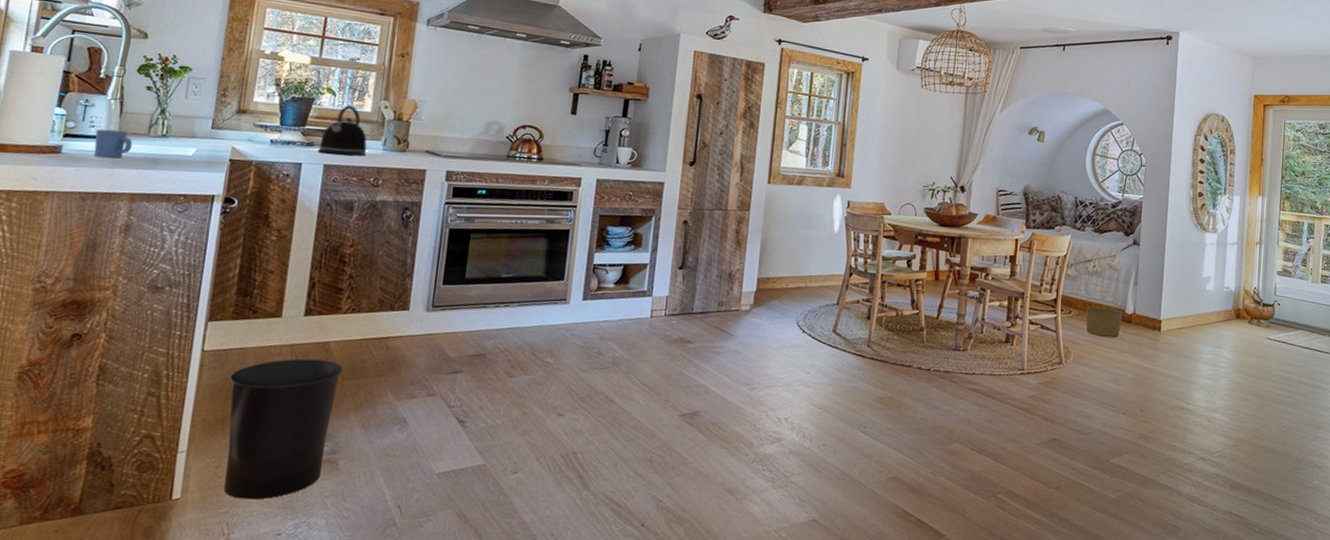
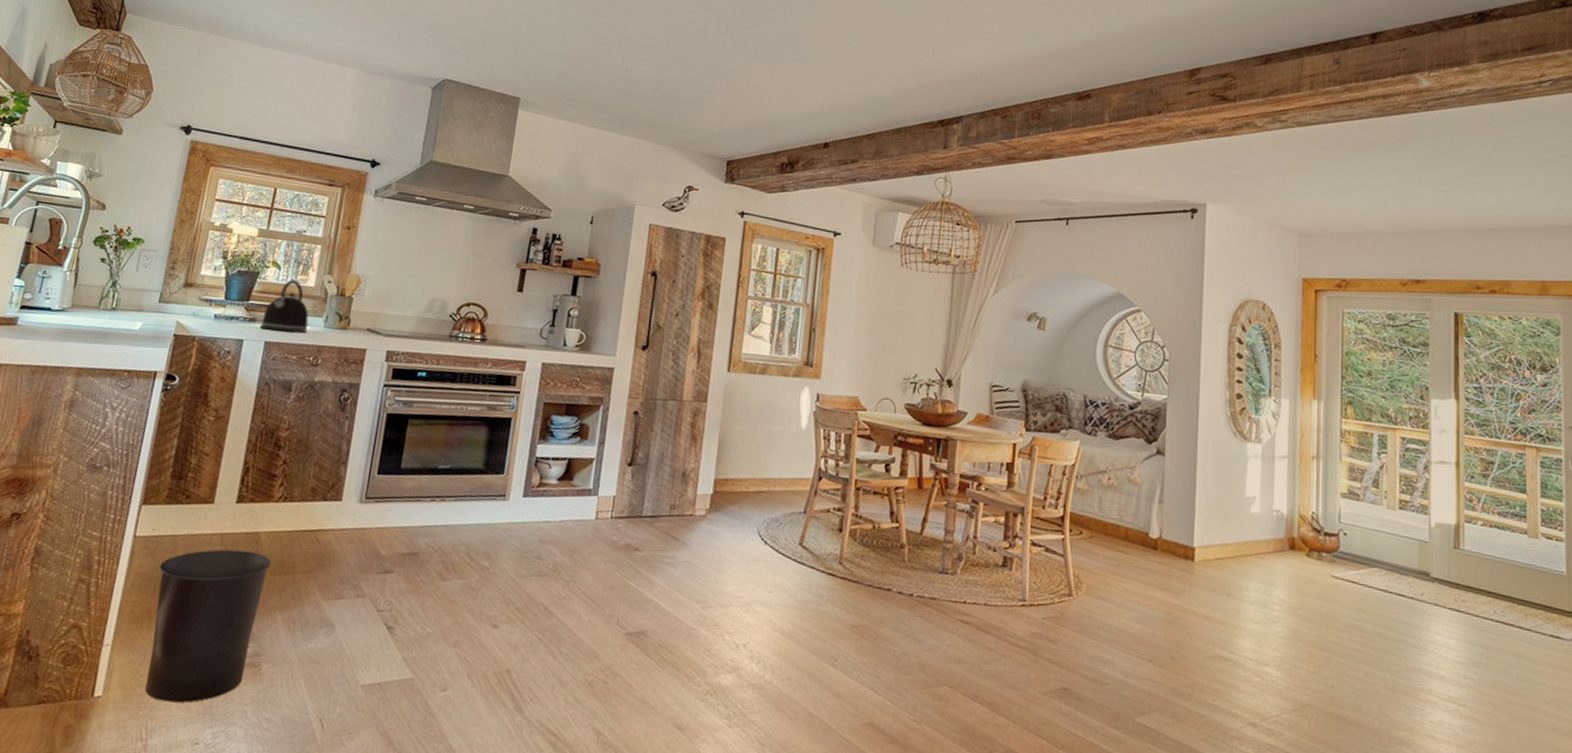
mug: present [93,129,133,160] -> none [46,301,84,333]
basket: present [1085,305,1123,339] -> none [1100,525,1146,568]

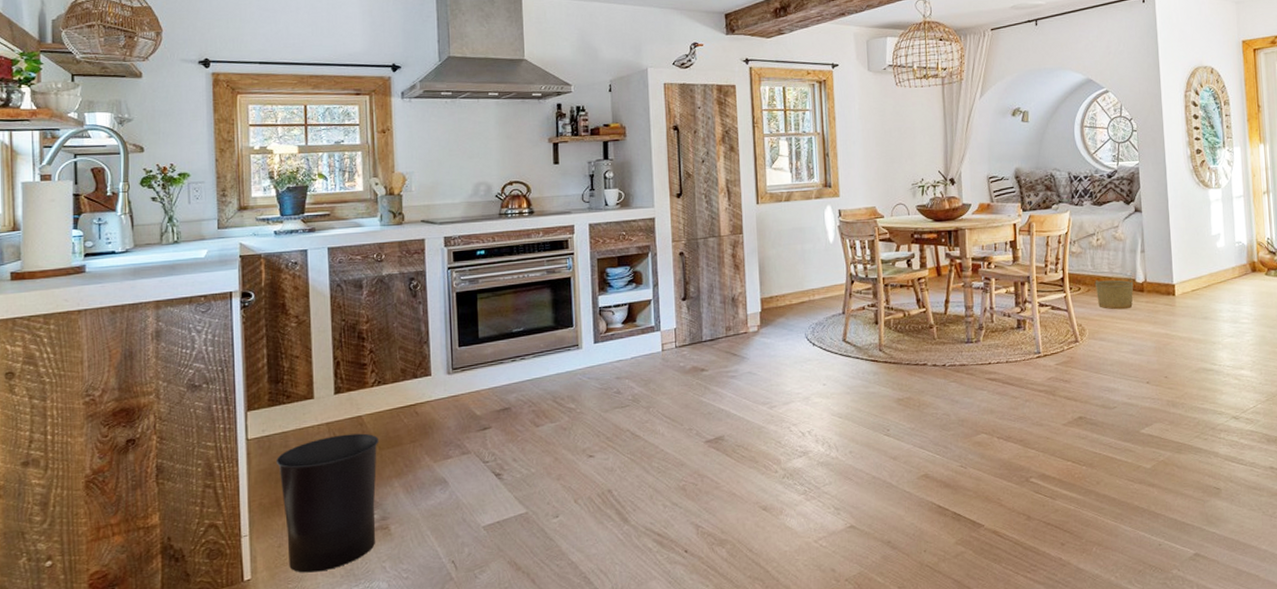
kettle: present [260,280,309,334] -> none [319,188,366,237]
basket: none [1100,525,1146,568] -> present [1094,277,1134,310]

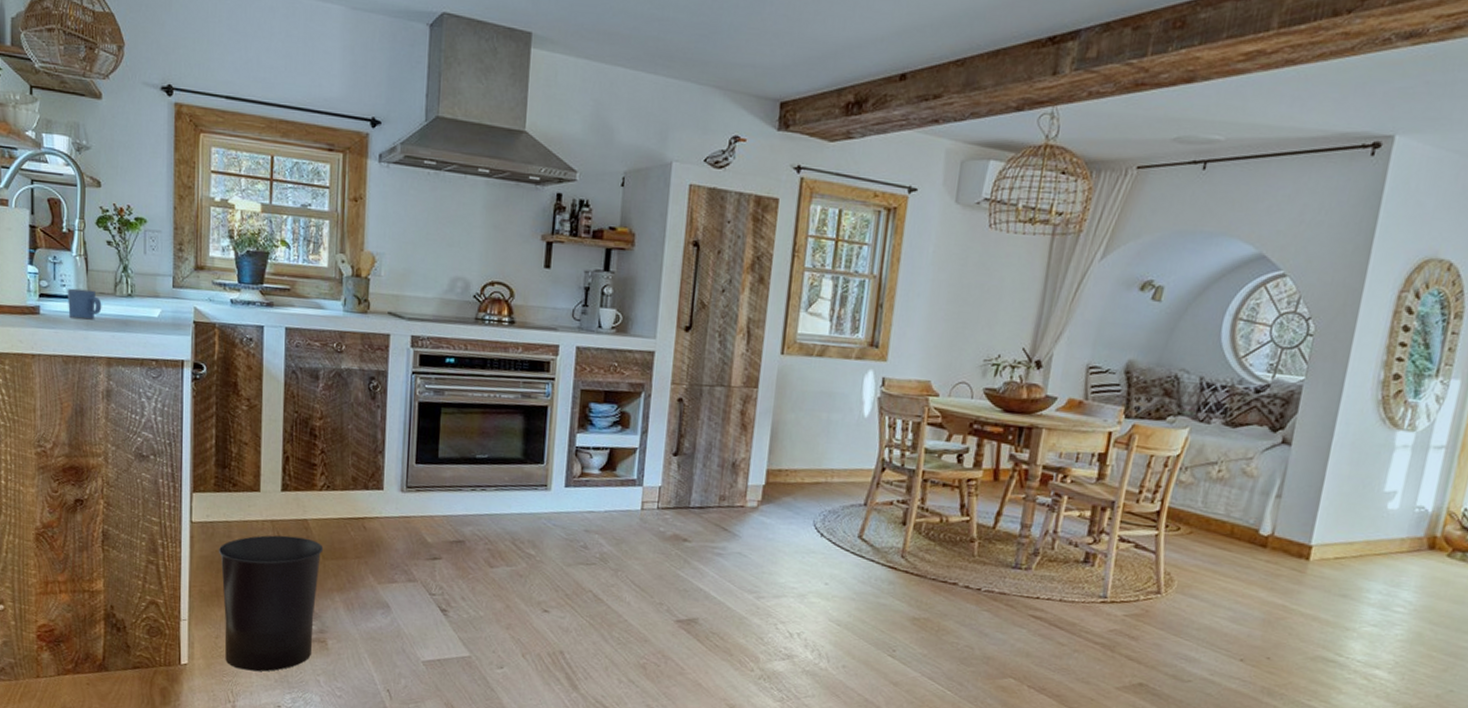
mug: none [113,243,149,272] -> present [67,288,102,321]
basket: present [1094,277,1134,310] -> none [1199,521,1256,566]

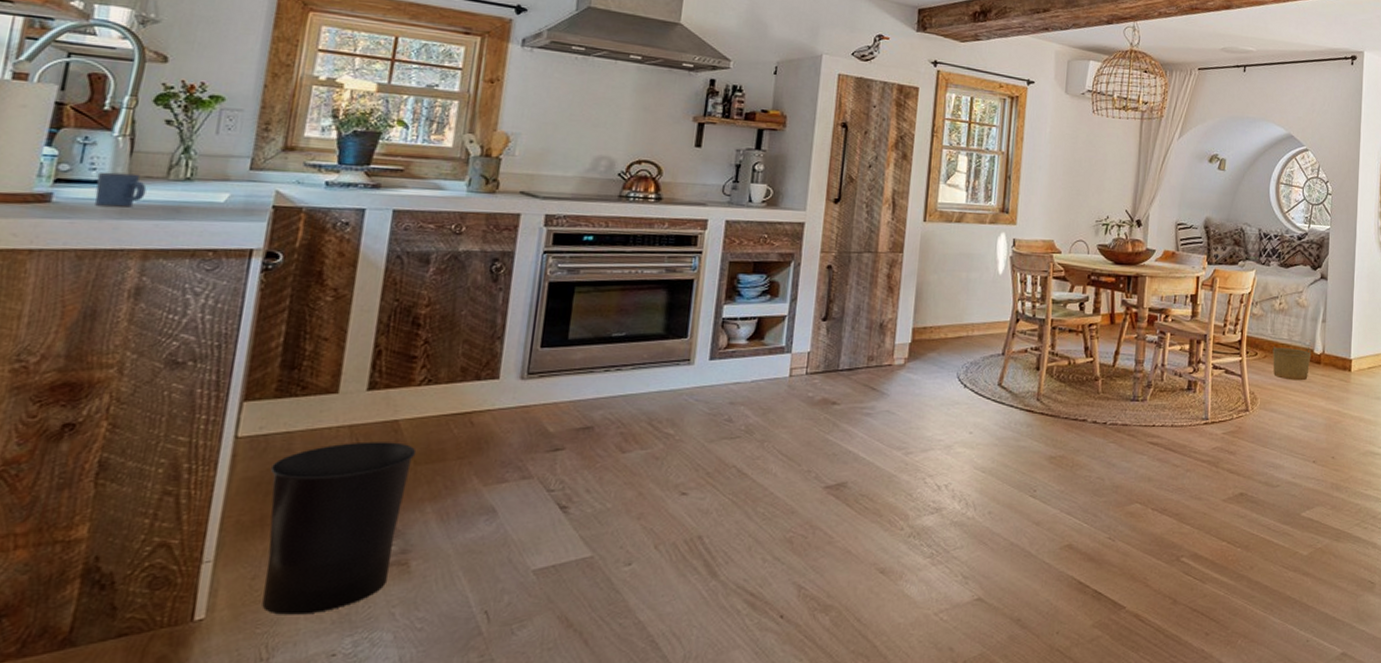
basket: none [1199,521,1256,566] -> present [1272,346,1312,381]

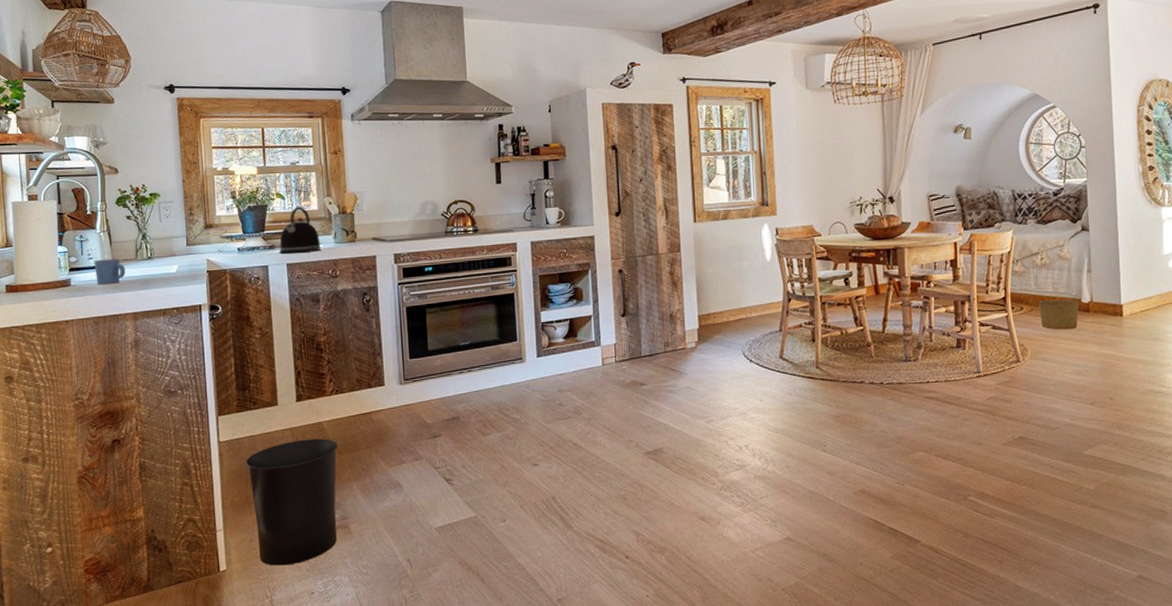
kettle: none [385,140,448,200] -> present [279,207,321,254]

